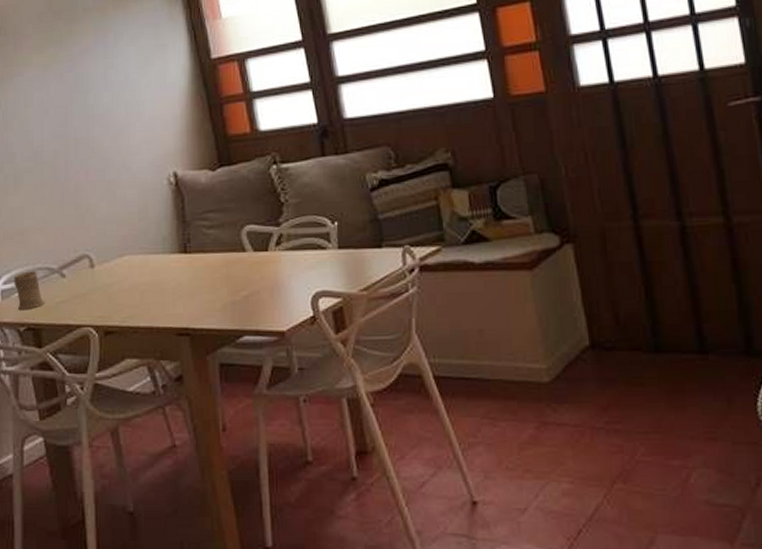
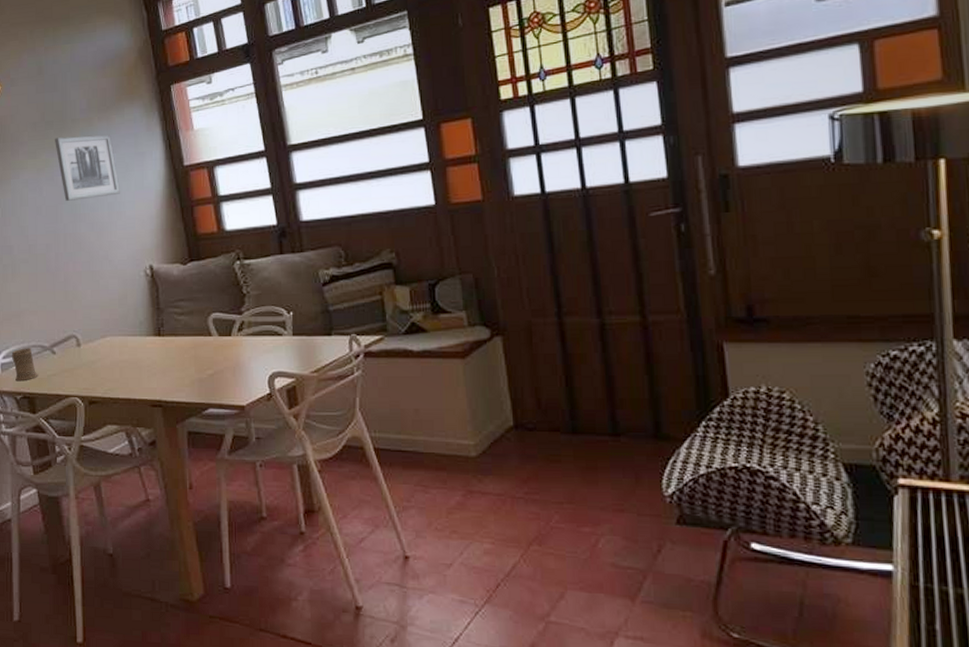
wall art: none [64,25,139,101] -> present [55,135,120,201]

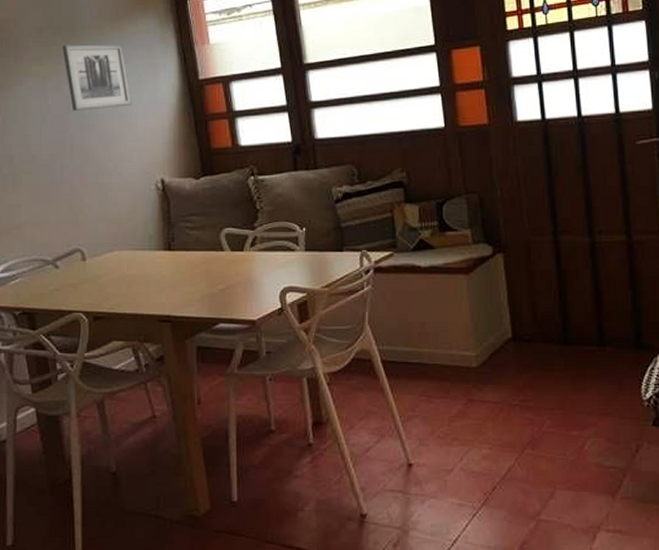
mug: present [11,348,38,382] -> none [10,262,39,297]

